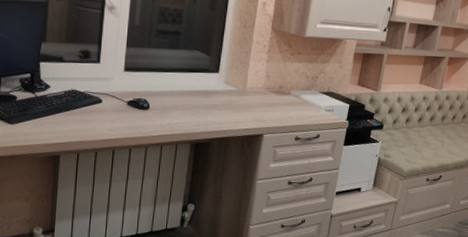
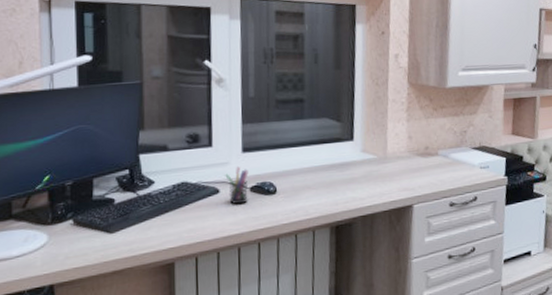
pen holder: none [108,83,128,115] -> present [225,167,248,205]

